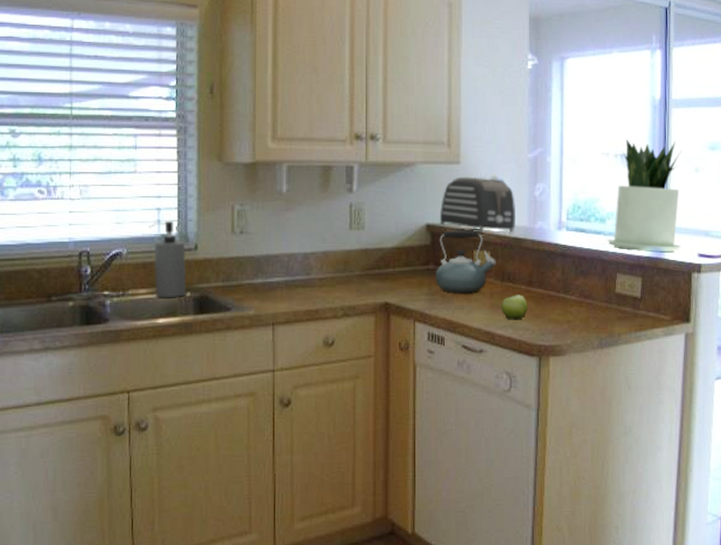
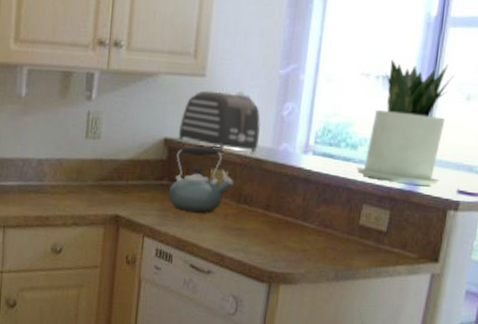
fruit: present [502,294,528,320] -> none [234,217,263,244]

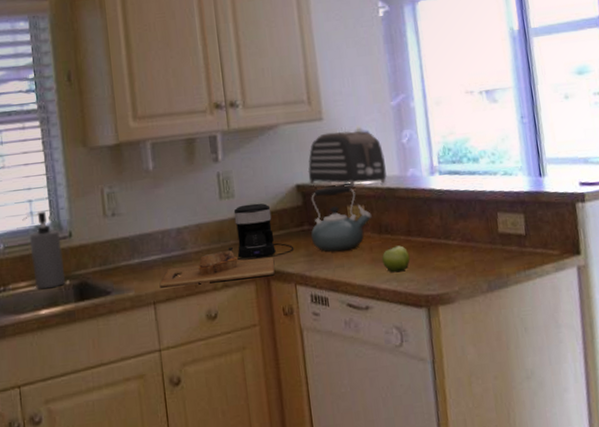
cutting board: none [12,189,128,223] -> present [159,250,275,288]
coffee maker: none [84,148,150,205] -> present [228,203,294,261]
fruit: none [234,217,263,244] -> present [382,245,410,273]
planter: present [356,60,455,187] -> none [483,70,561,187]

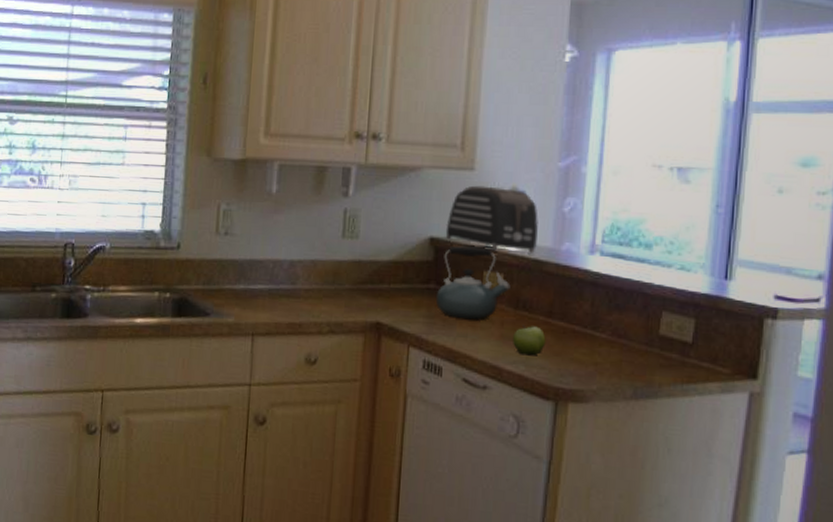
soap dispenser: present [22,212,66,289] -> none [133,217,168,298]
cutting board: present [159,250,275,288] -> none [261,294,390,331]
coffee maker: present [228,203,294,261] -> none [341,248,415,312]

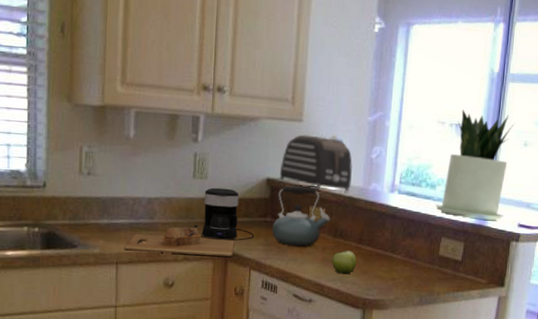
cutting board: none [261,294,390,331] -> present [124,227,235,258]
coffee maker: none [341,248,415,312] -> present [193,187,255,241]
planter: none [652,150,762,291] -> present [435,110,514,221]

